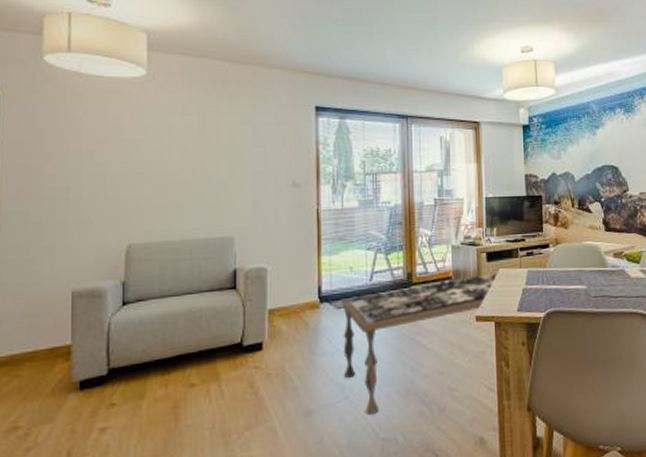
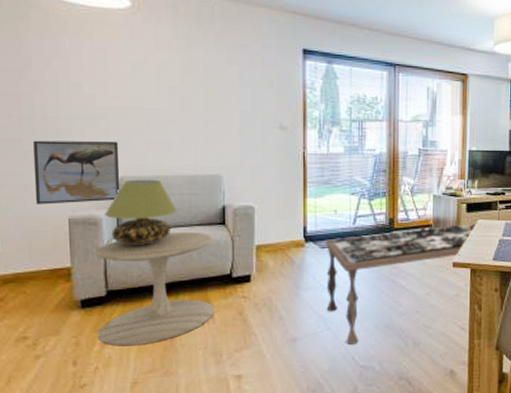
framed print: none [38,207,128,278] -> present [32,140,120,204]
side table: none [95,298,224,432] -> present [94,231,215,346]
table lamp: none [110,245,186,317] -> present [105,179,177,245]

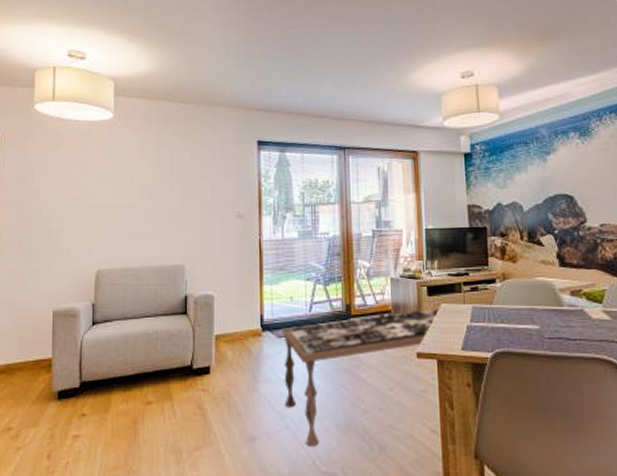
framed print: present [32,140,120,204] -> none [27,237,98,298]
side table: present [94,231,215,346] -> none [70,321,176,440]
table lamp: present [105,179,177,245] -> none [83,271,145,336]

